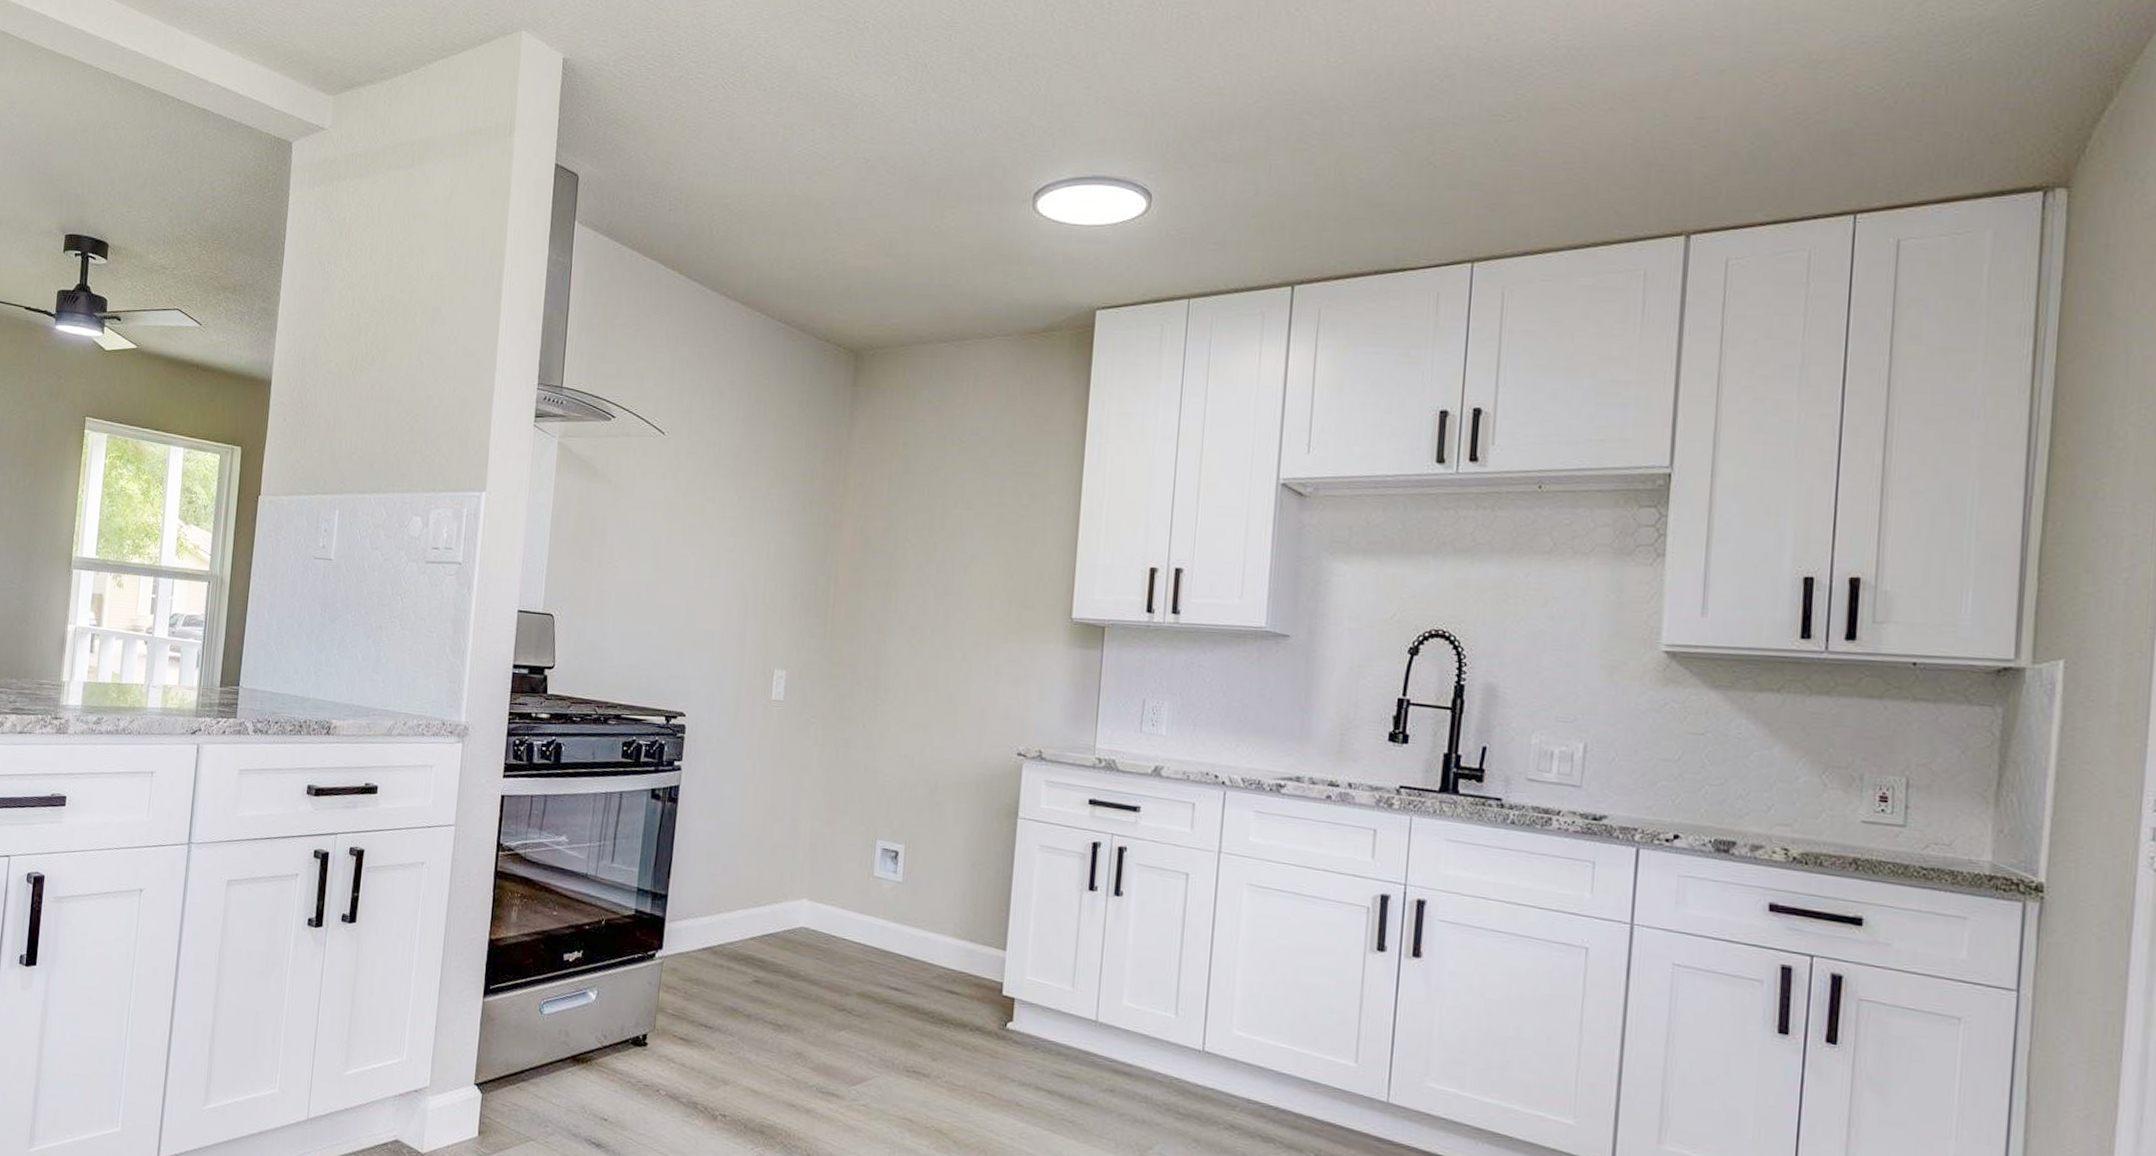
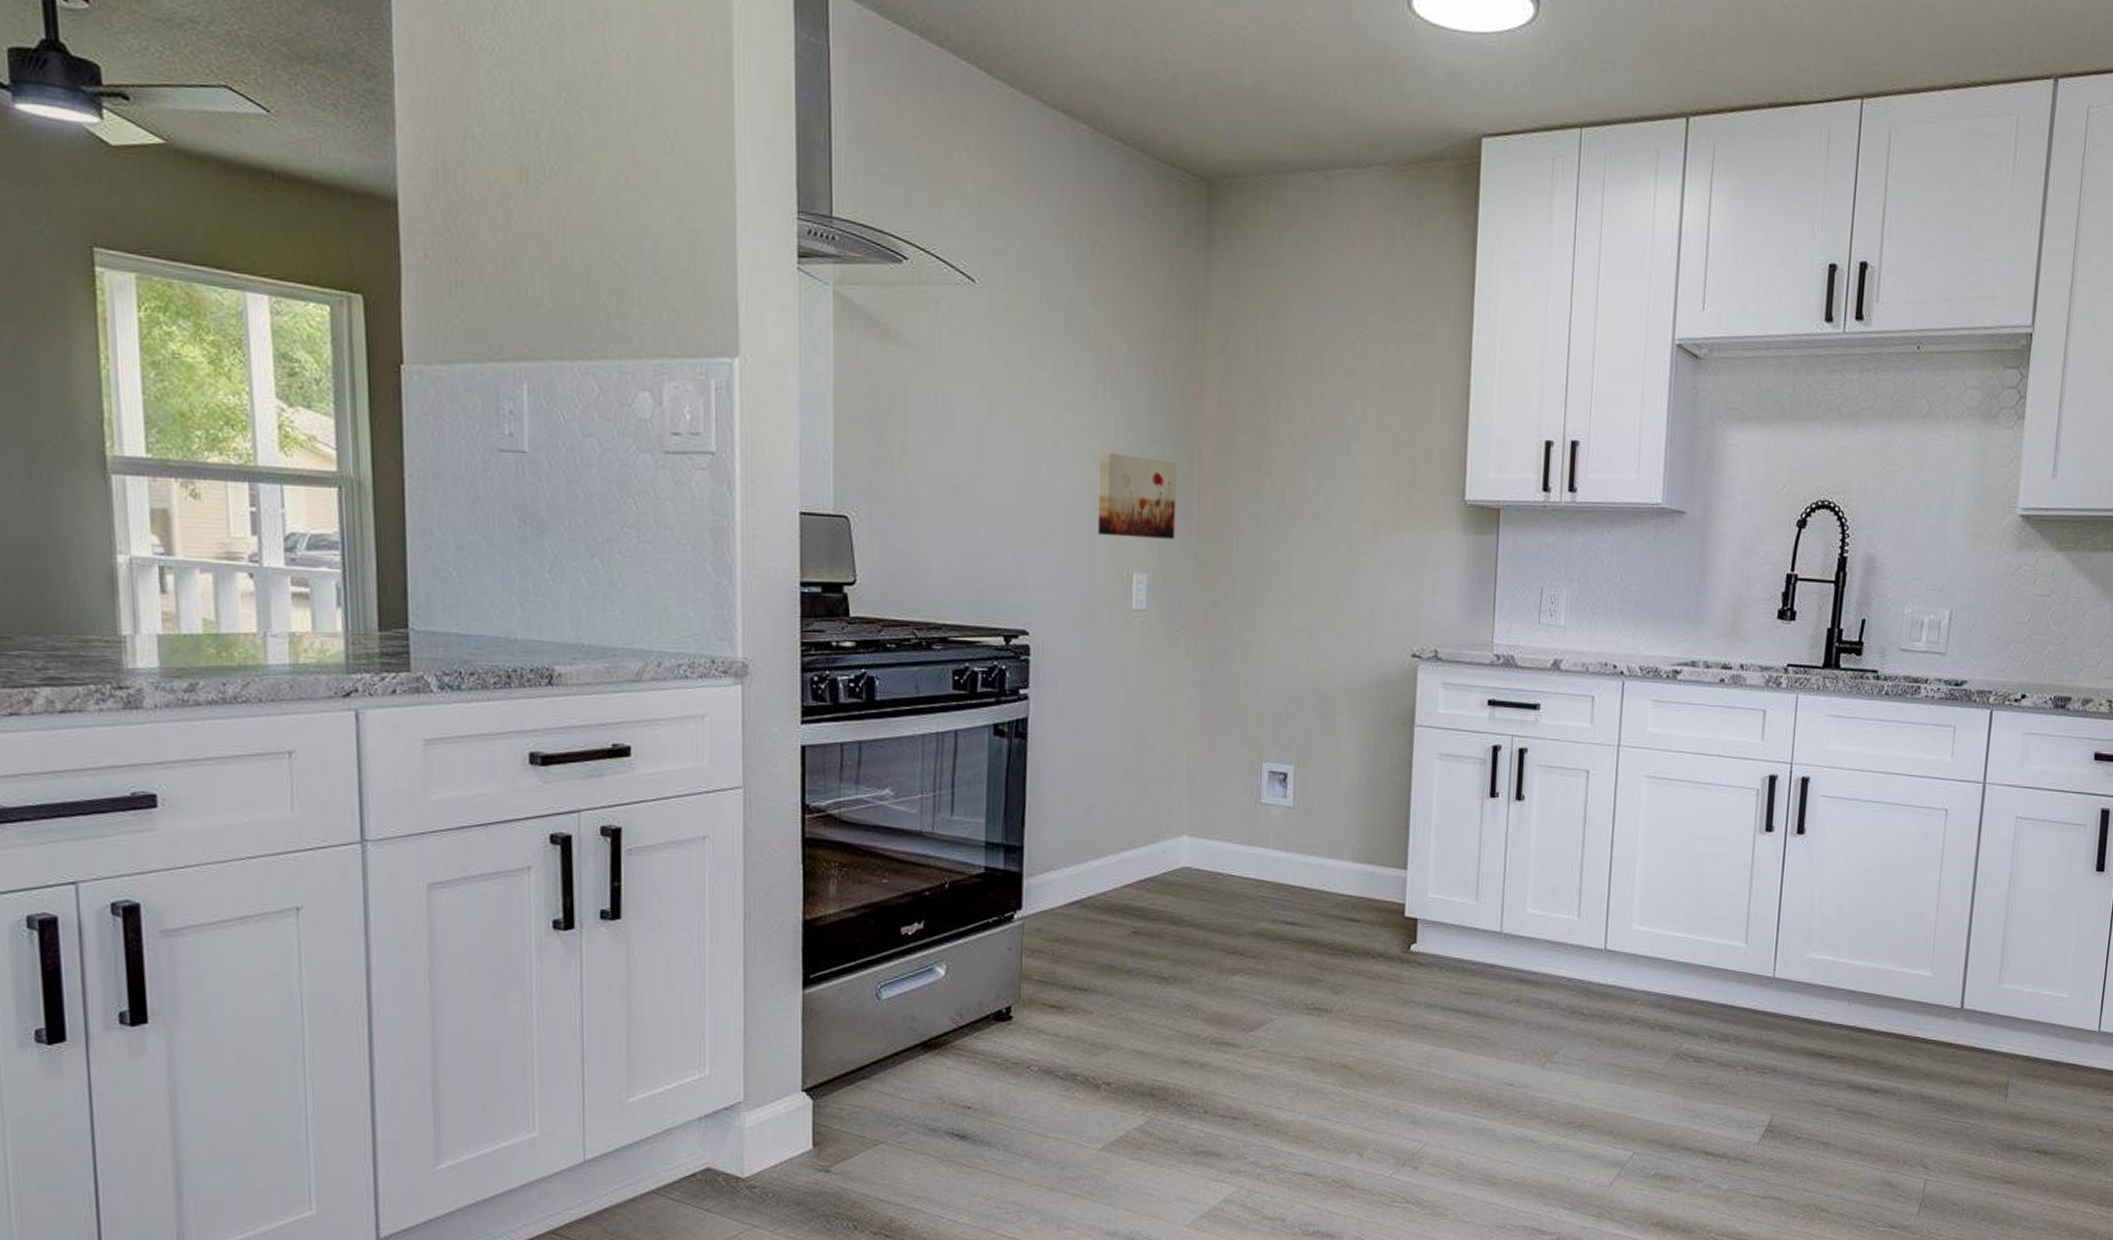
wall art: none [747,569,817,643] -> present [1097,452,1177,539]

